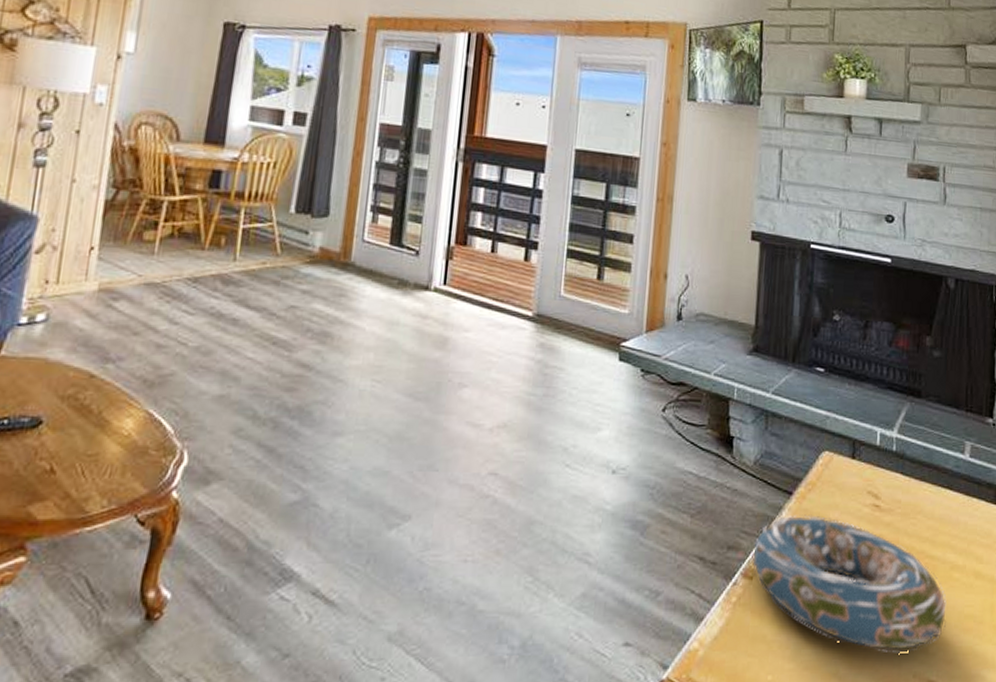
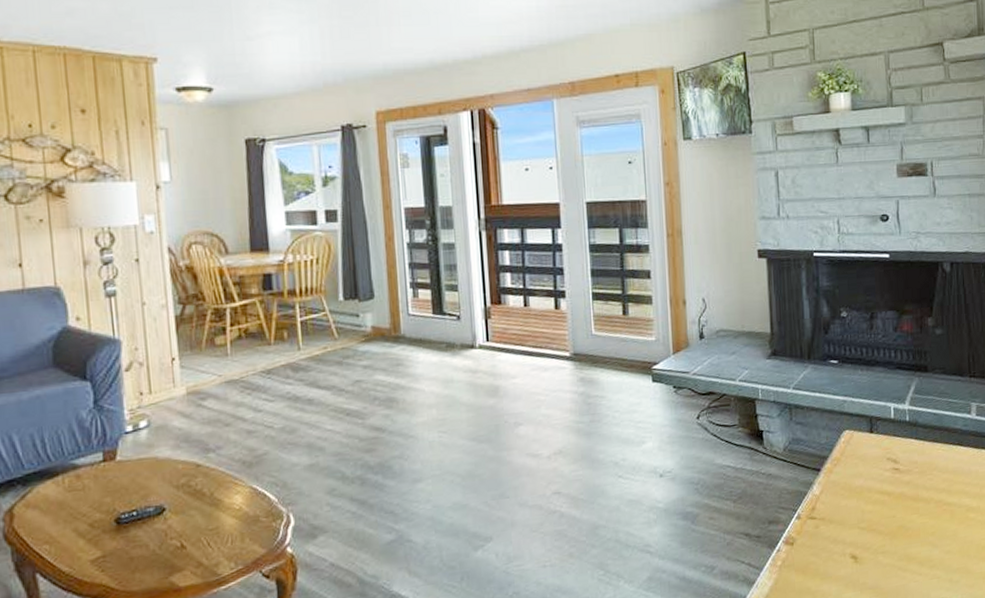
decorative bowl: present [752,515,947,653] -> none [790,485,966,586]

